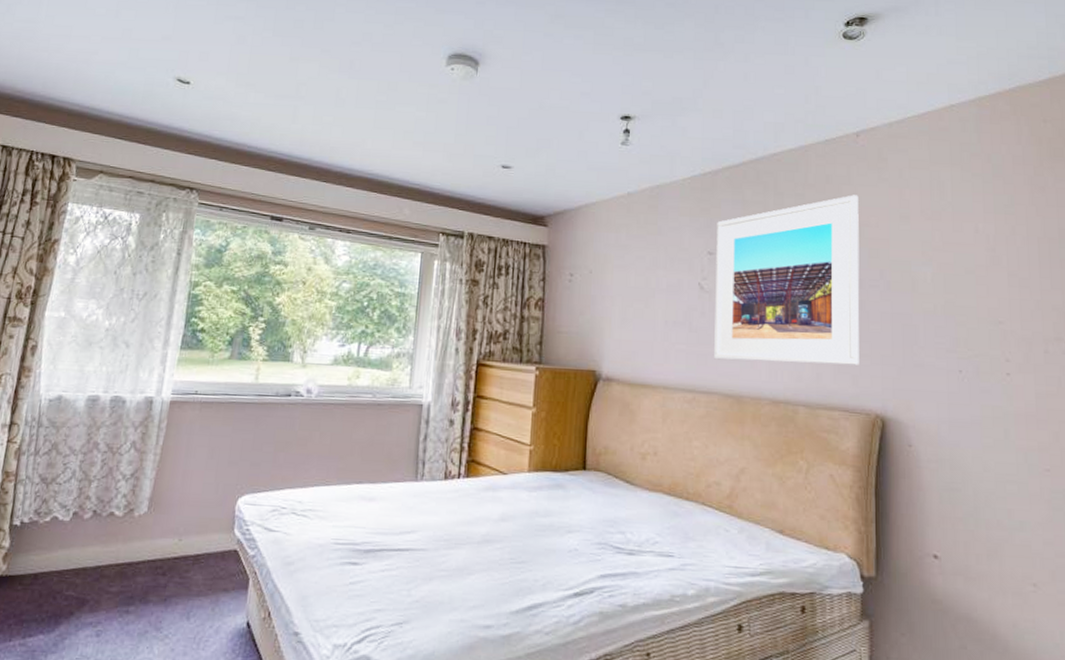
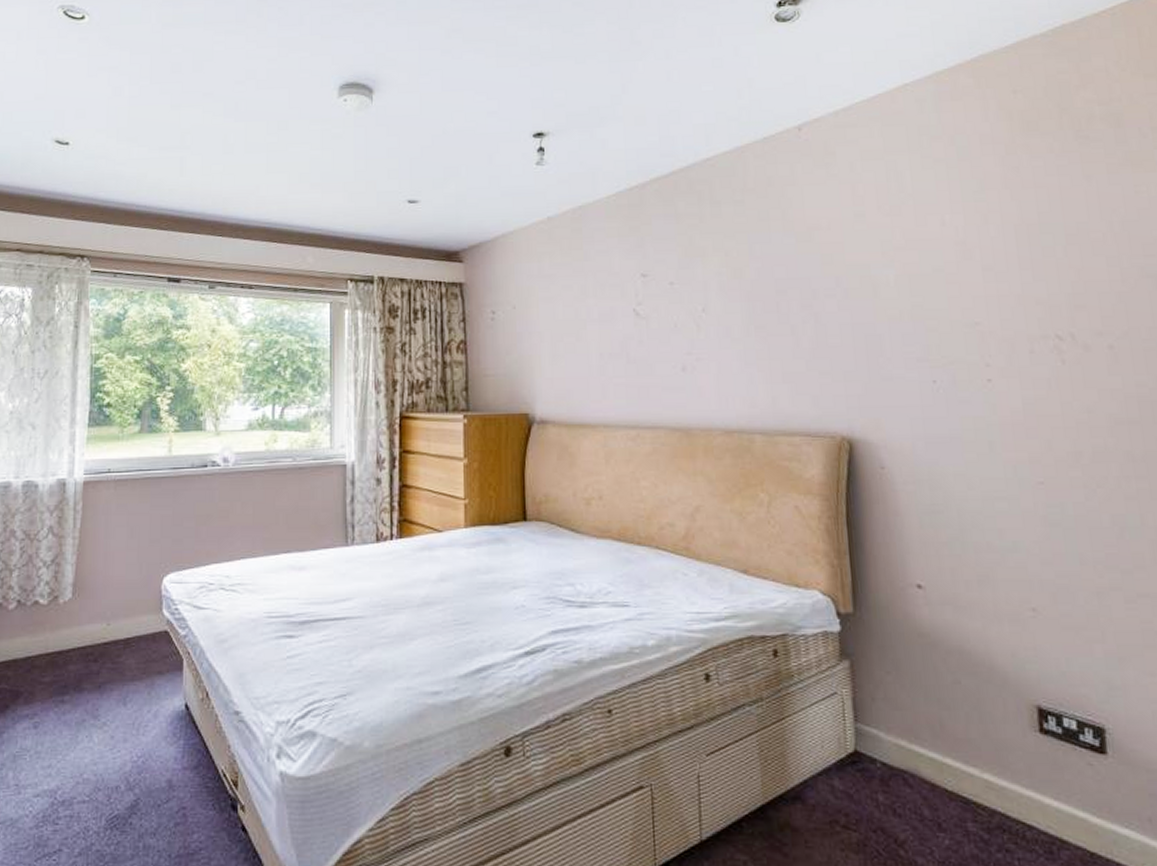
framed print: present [714,195,860,366] -> none [648,196,819,391]

